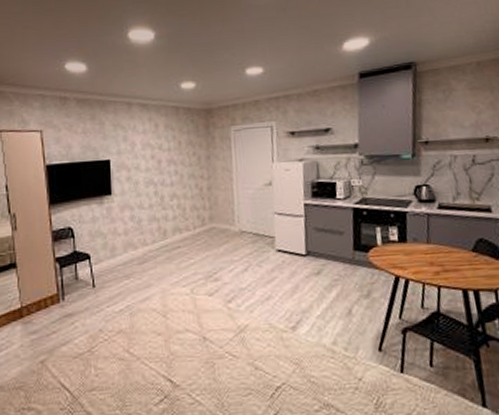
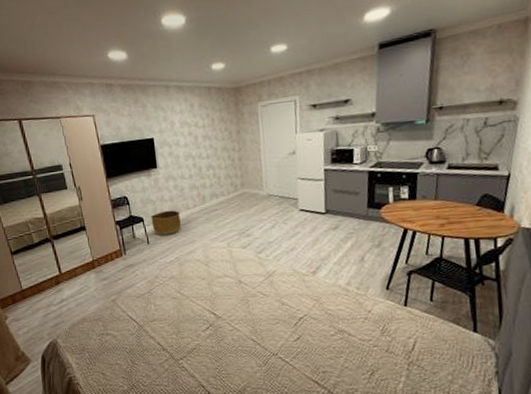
basket: none [99,246,136,277] -> present [151,210,181,235]

